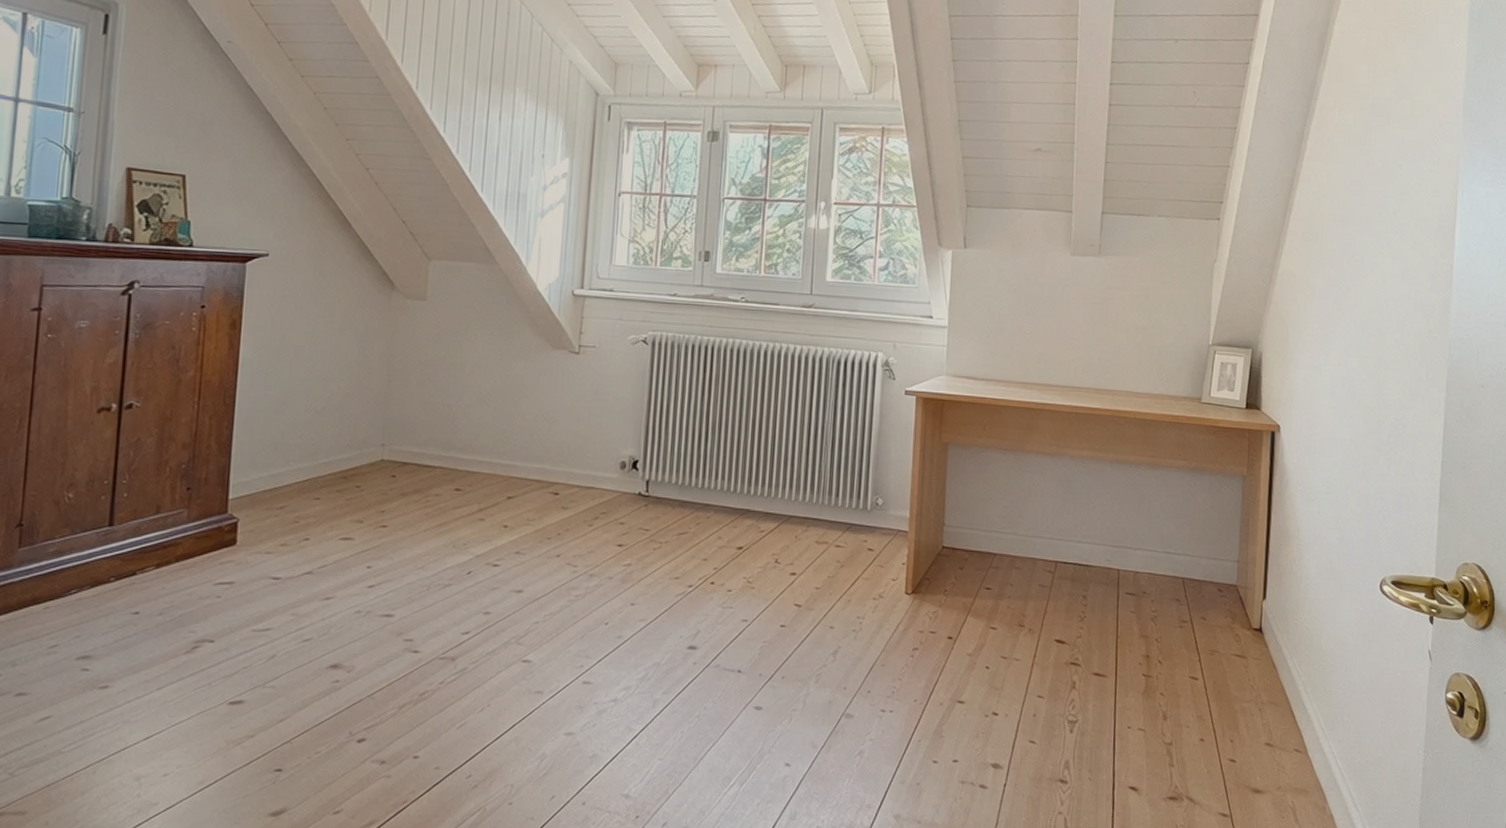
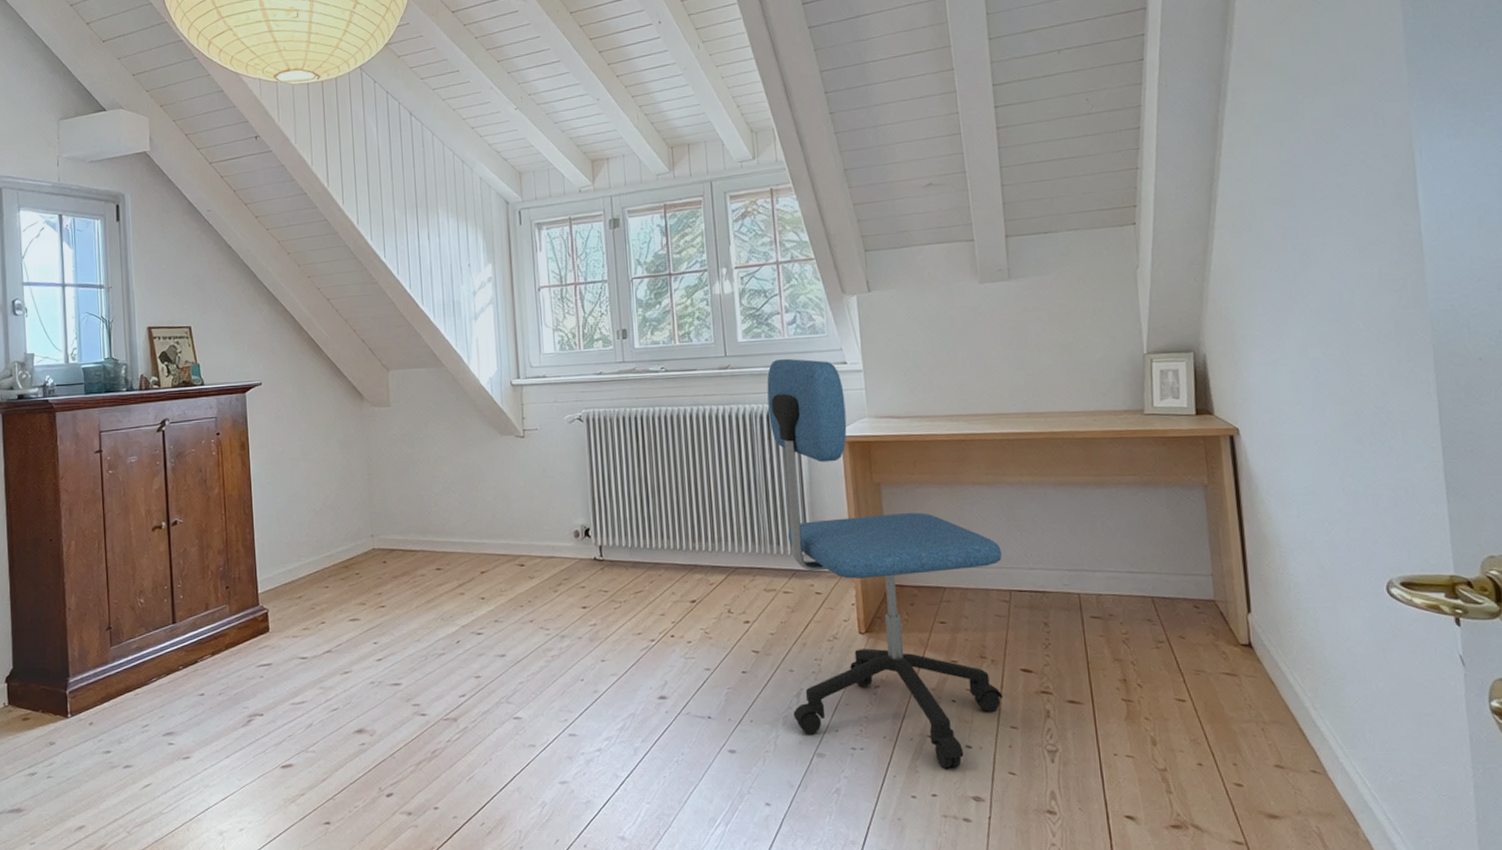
office chair: none [827,304,1054,735] -> present [767,358,1003,769]

